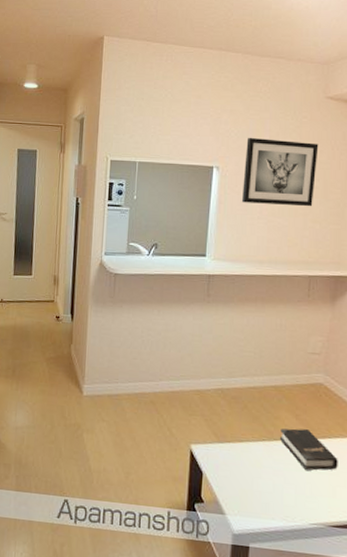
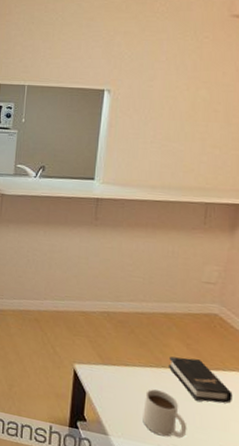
wall art: present [242,137,319,207] -> none [134,59,221,132]
mug: none [257,463,299,510] -> present [143,389,187,439]

